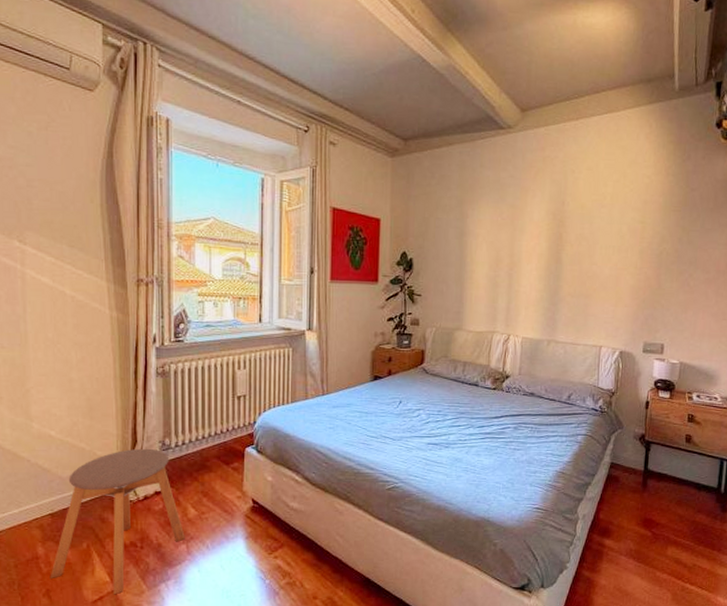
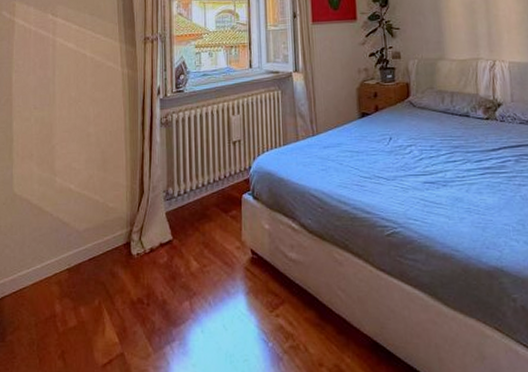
stool: present [50,448,185,595] -> none [65,198,188,358]

